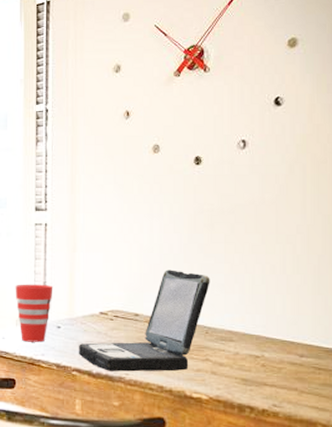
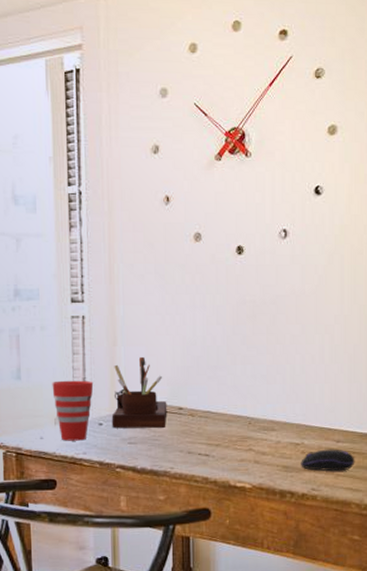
desk organizer: none [69,263,124,333] -> present [111,356,167,429]
laptop: present [79,269,210,372] -> none [122,362,253,466]
computer mouse: none [261,363,321,388] -> present [301,449,355,471]

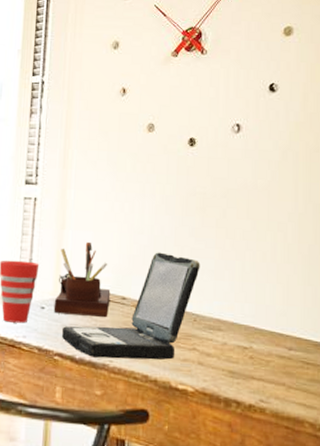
laptop: none [122,362,253,466] -> present [62,252,200,360]
computer mouse: present [301,449,355,471] -> none [248,356,309,383]

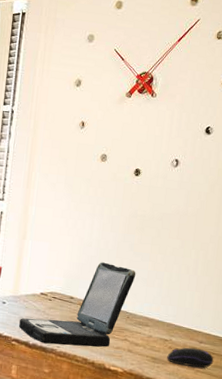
desk organizer: present [53,241,111,317] -> none [13,250,61,312]
computer mouse: none [248,356,309,383] -> present [167,347,214,368]

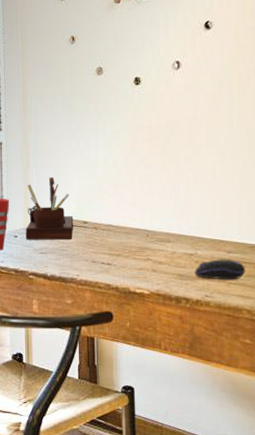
desk organizer: none [13,250,61,312] -> present [25,177,74,240]
laptop: present [19,262,136,347] -> none [35,181,150,274]

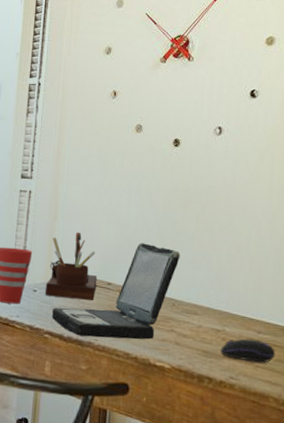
laptop: none [35,181,150,274] -> present [52,243,180,340]

